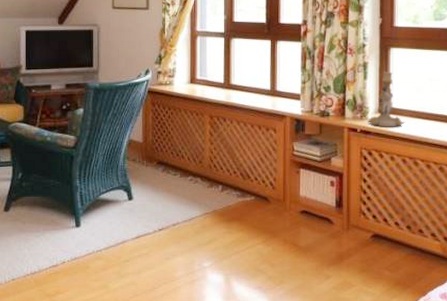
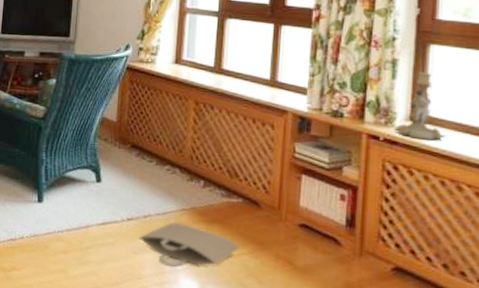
tote bag: none [170,225,255,266] -> present [139,222,240,267]

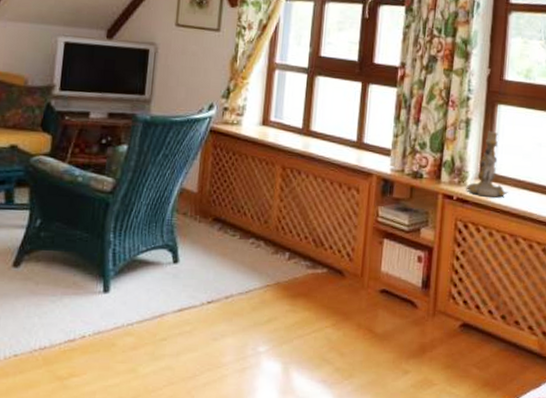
tote bag: present [139,222,240,267] -> none [219,300,323,350]

